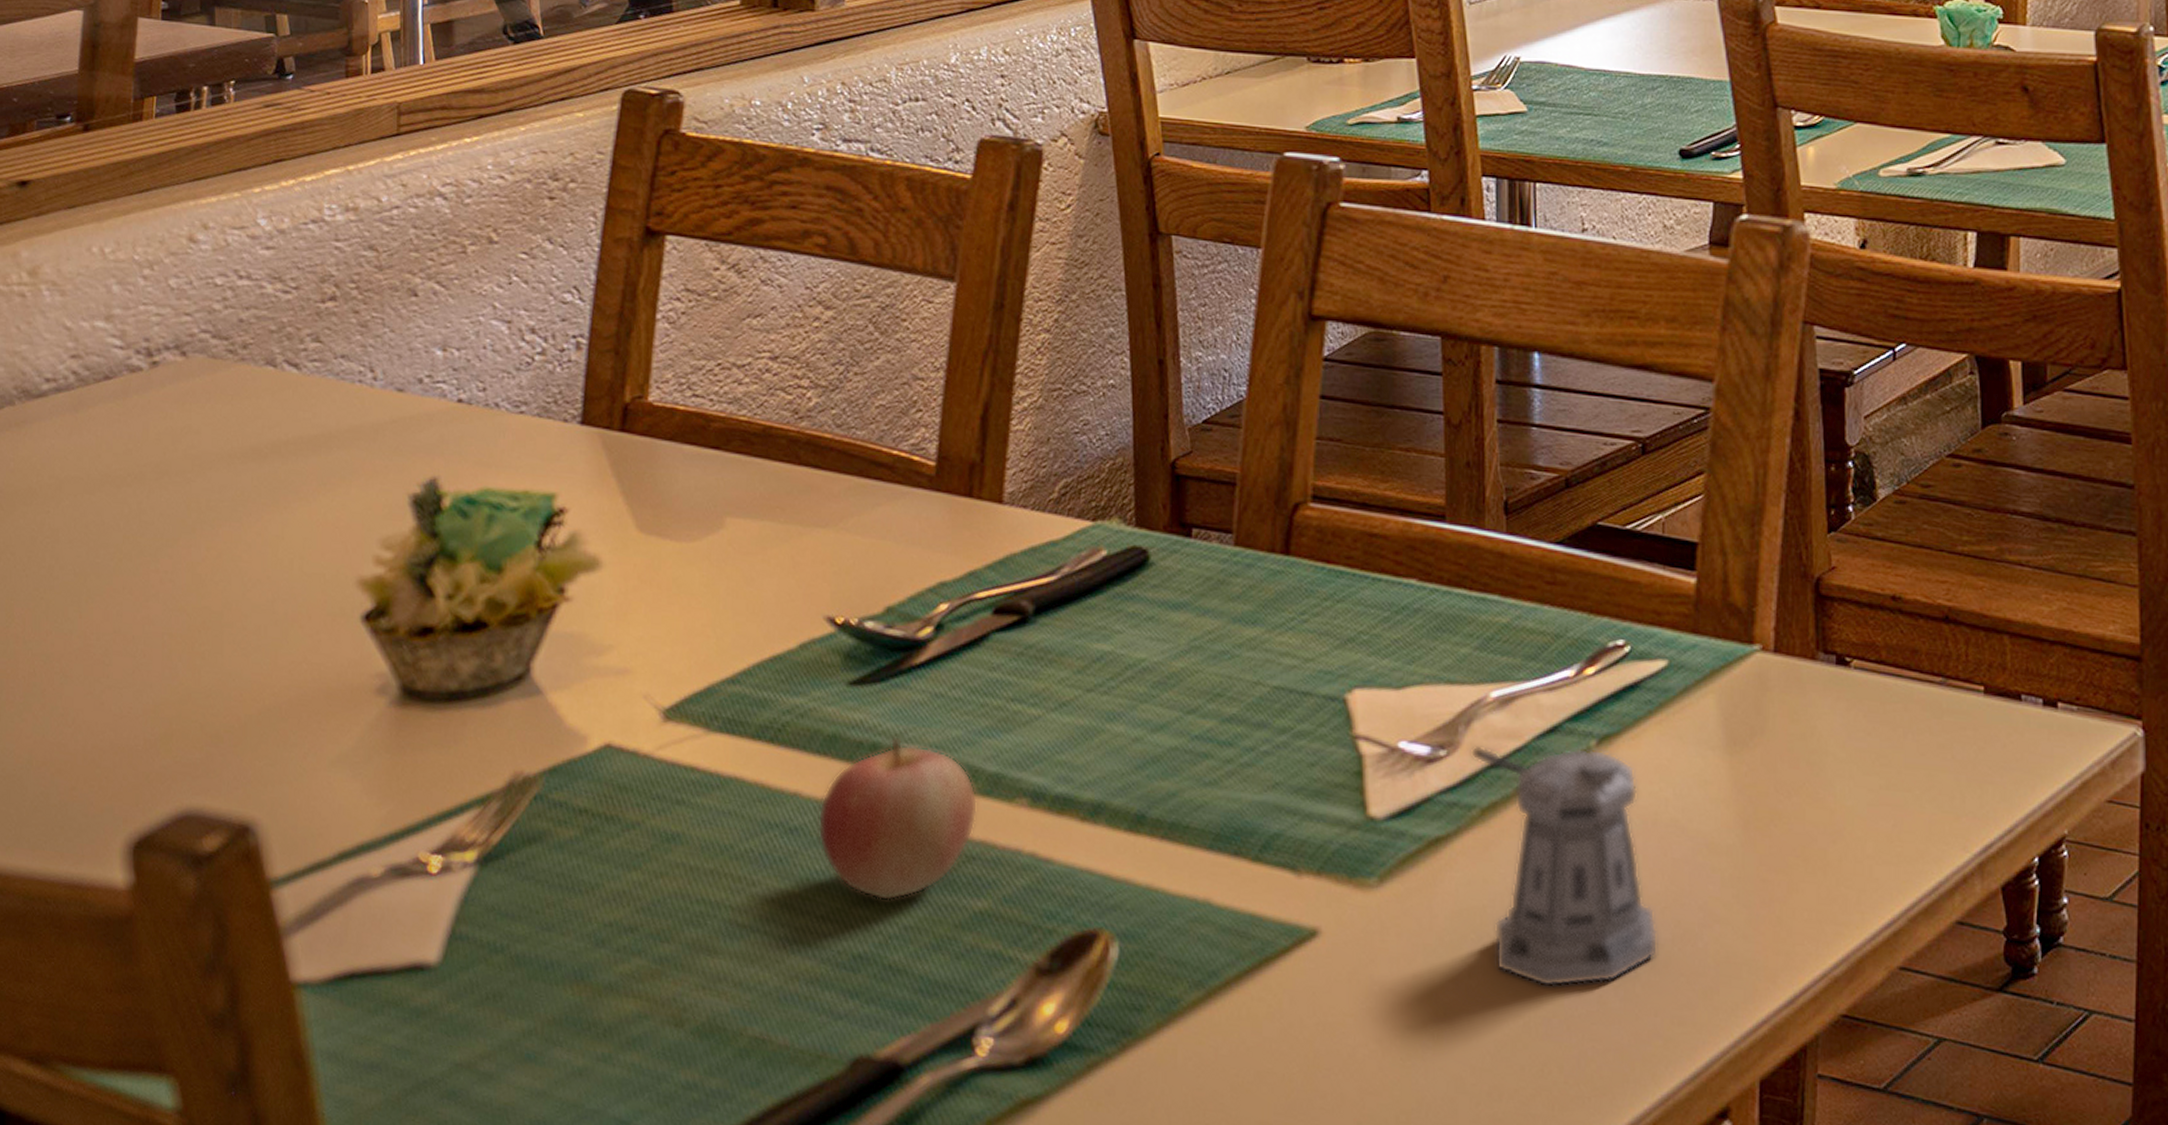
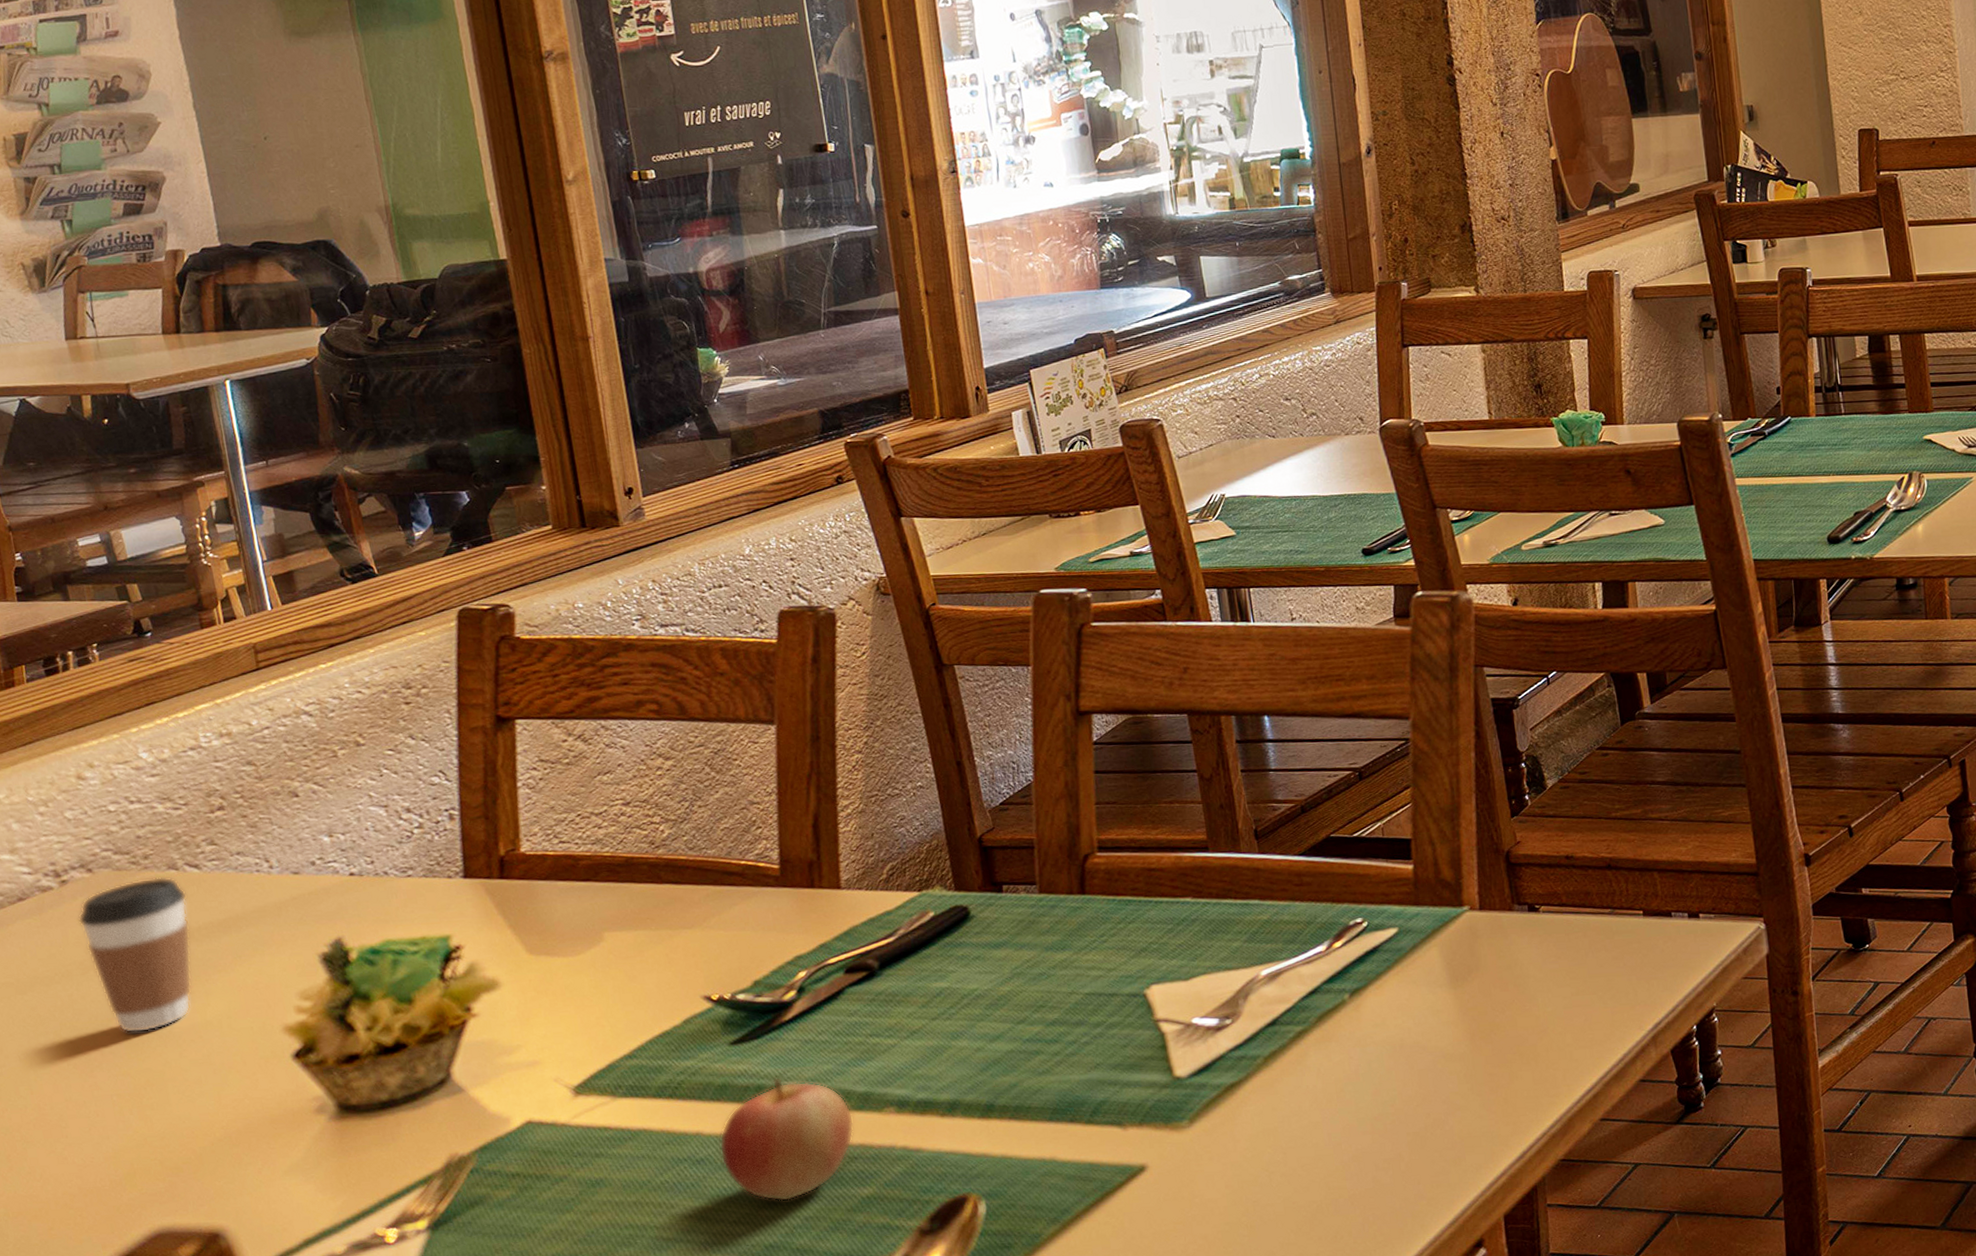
coffee cup: none [162,372,280,562] -> present [78,876,192,1033]
pepper shaker: present [1470,745,1658,988] -> none [1250,1000,1415,1177]

